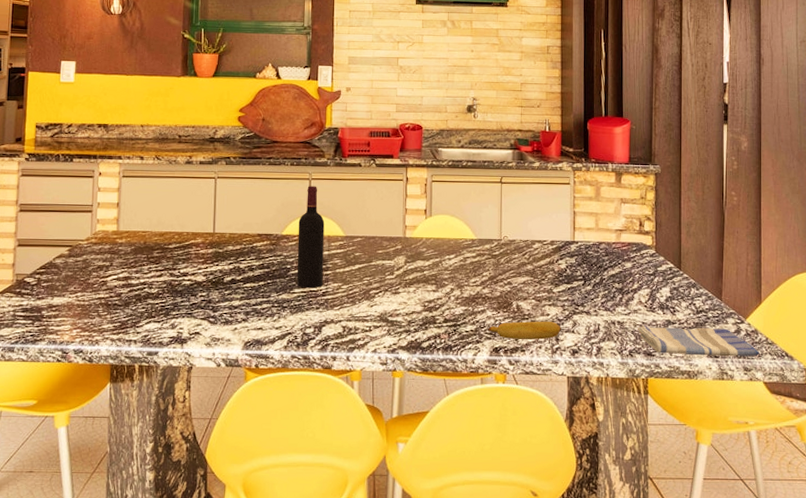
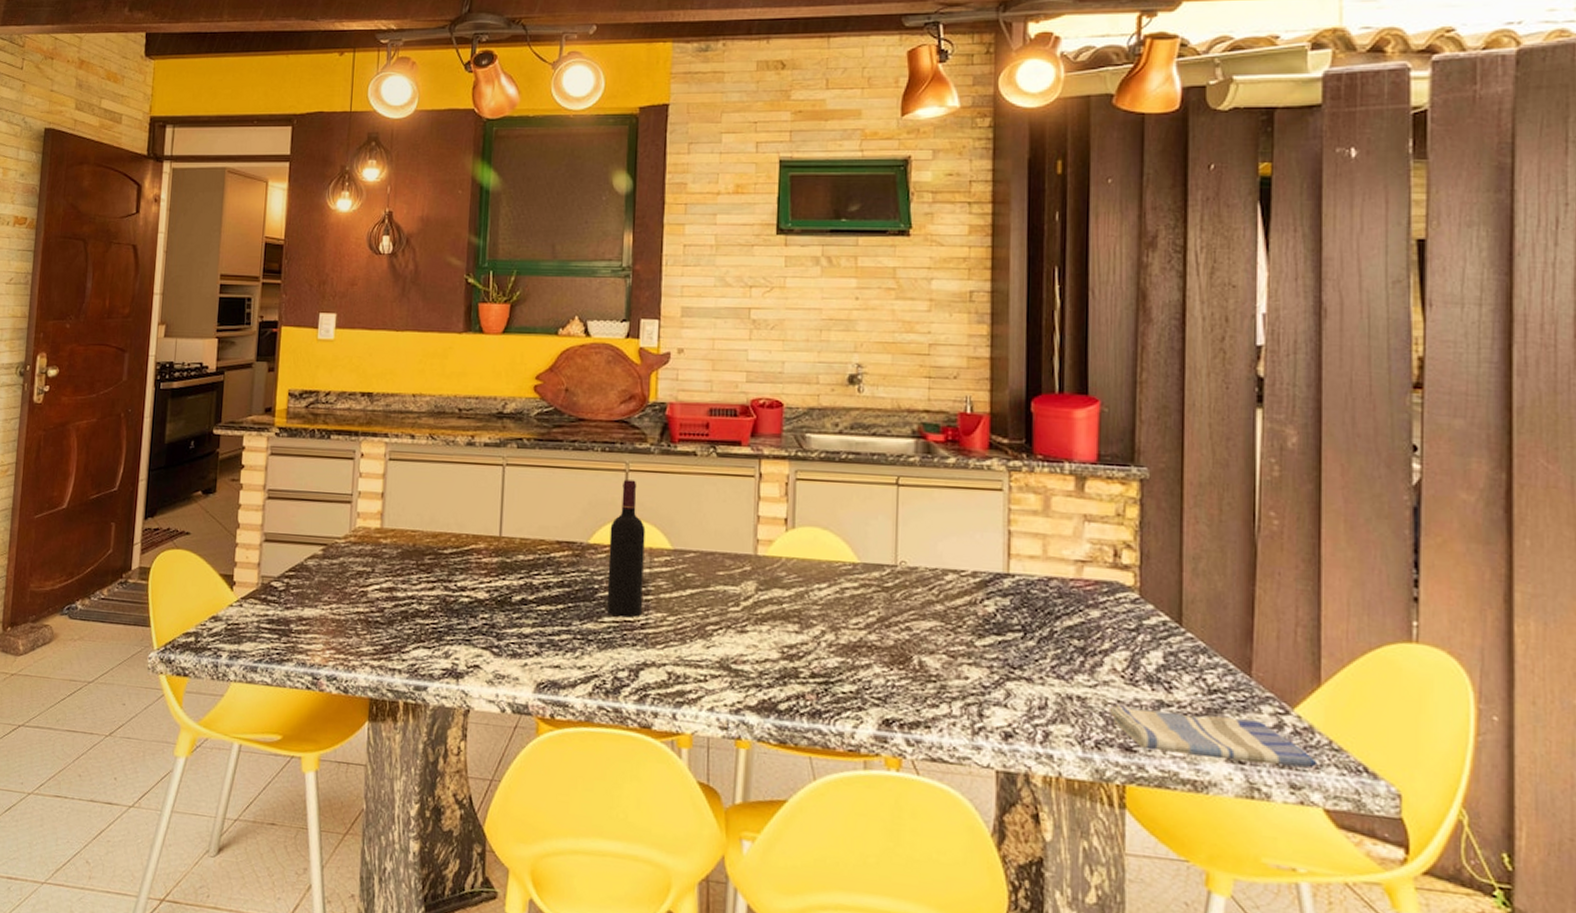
banana: present [488,321,561,340] -> none [875,684,987,714]

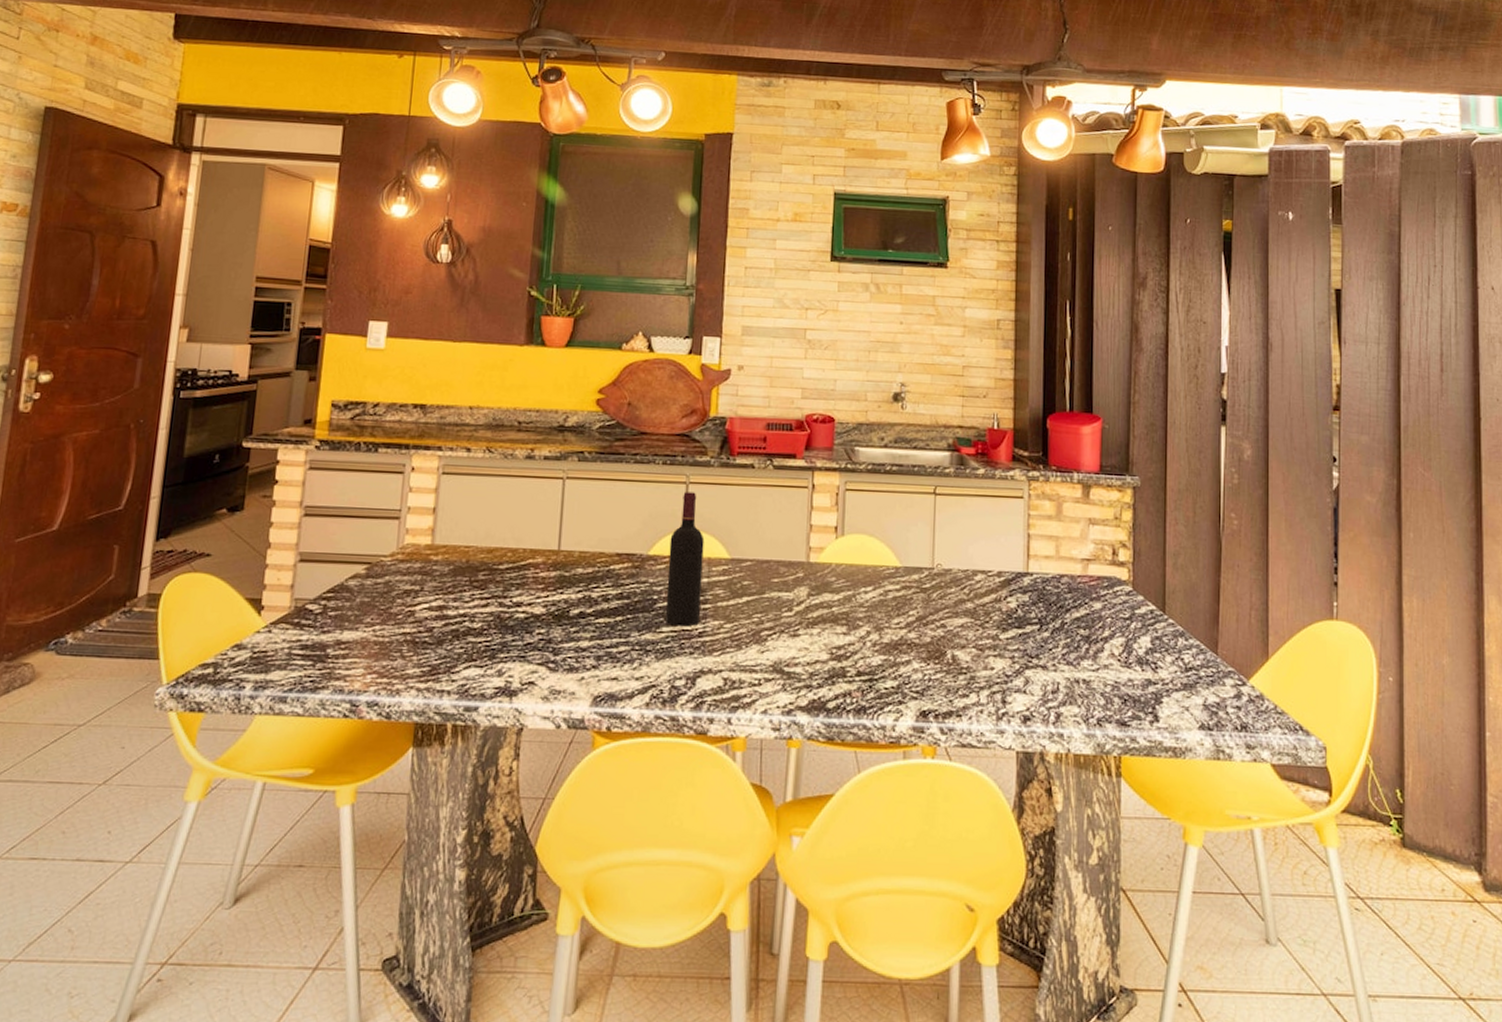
dish towel: present [1108,705,1316,769] -> none [1108,686,1265,730]

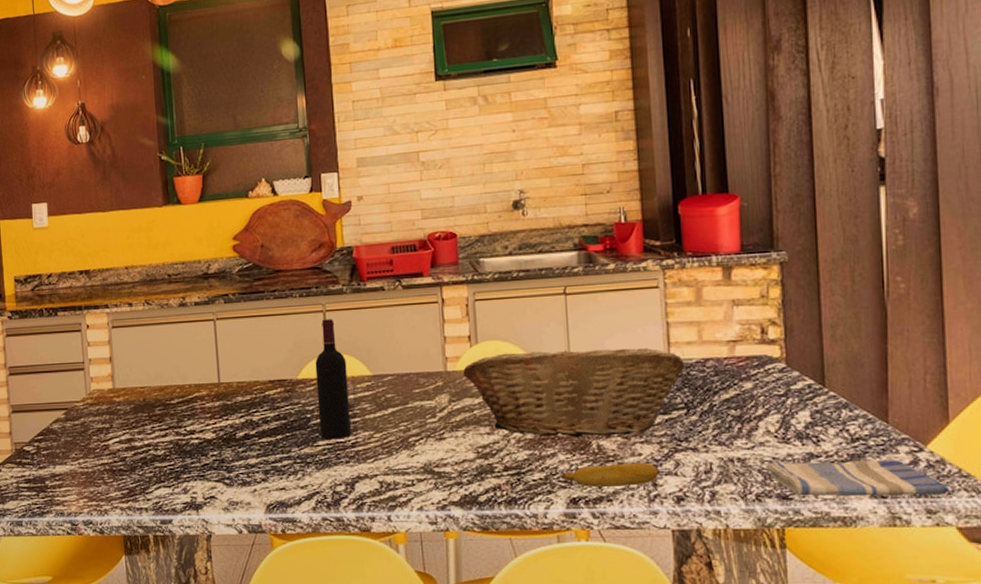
fruit basket: none [825,549,1042,647] -> present [463,347,686,437]
banana: none [914,676,1009,702] -> present [561,462,659,487]
dish towel: none [1108,686,1265,730] -> present [765,460,949,497]

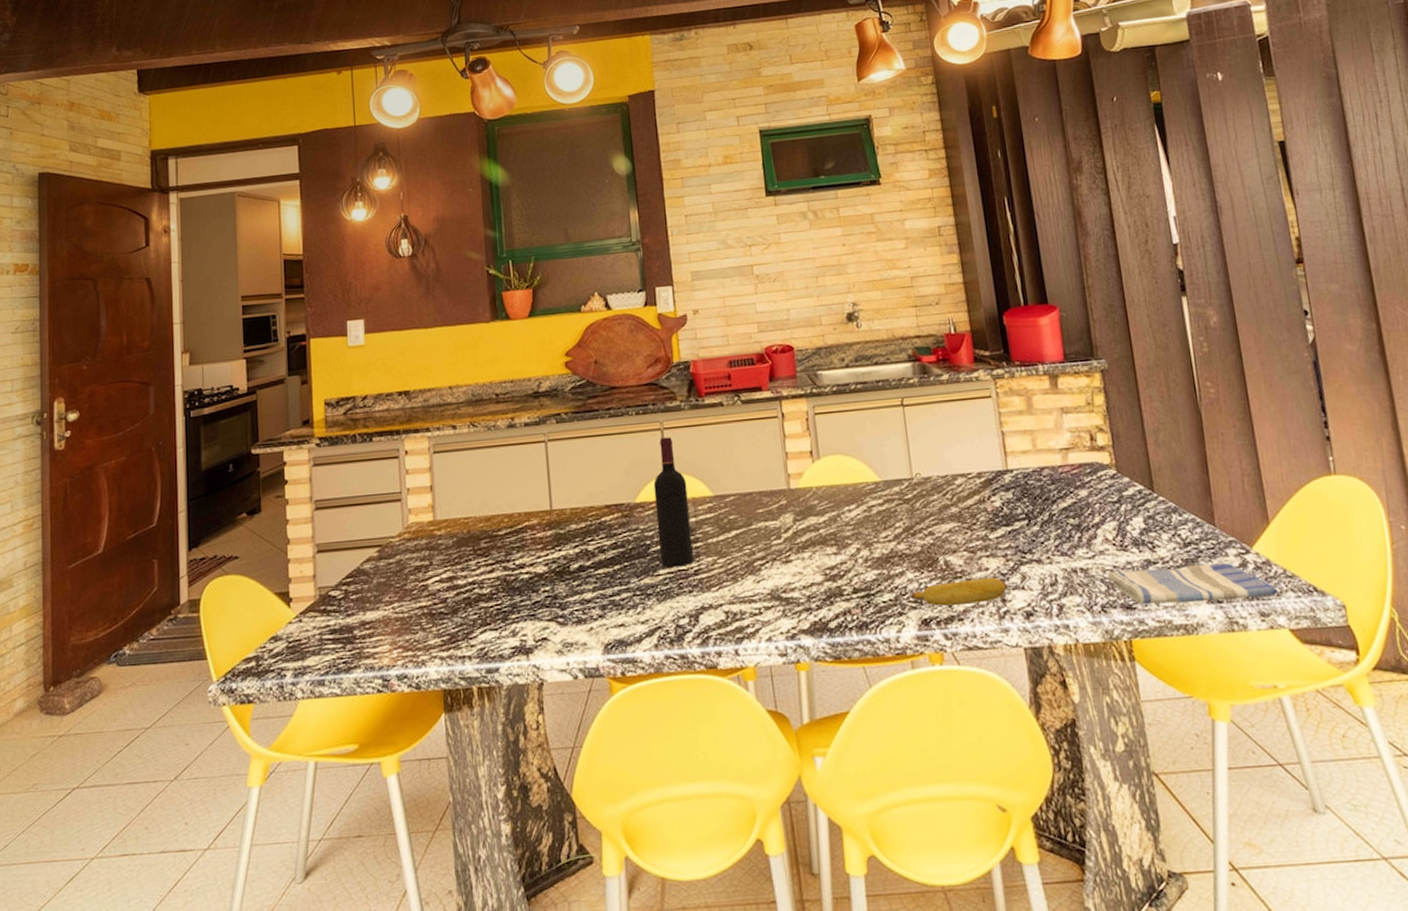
fruit basket: present [463,347,686,437] -> none [806,458,1023,554]

